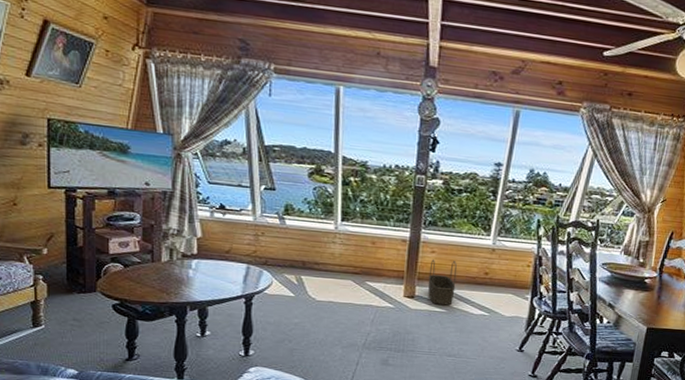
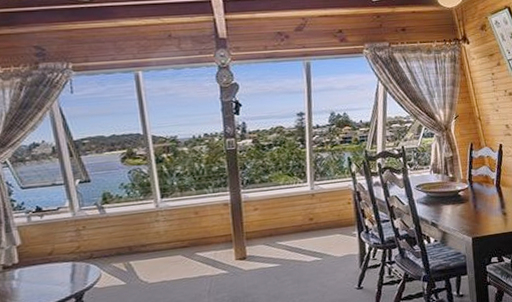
basket: present [428,259,457,306] -> none [255,214,285,261]

